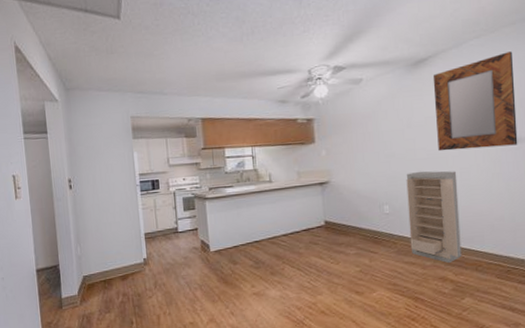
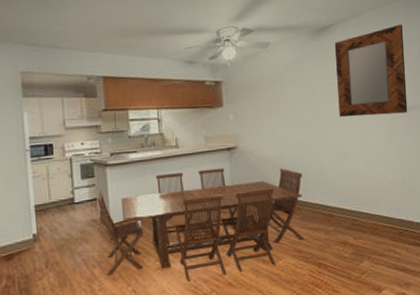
dining set: none [197,202,399,307] -> present [97,168,304,282]
storage cabinet: present [406,171,462,263] -> none [310,136,360,227]

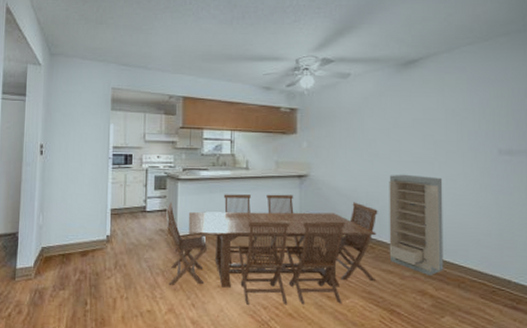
storage cabinet: none [310,136,360,227] -> present [389,174,444,275]
home mirror: present [334,24,408,118] -> none [423,61,509,158]

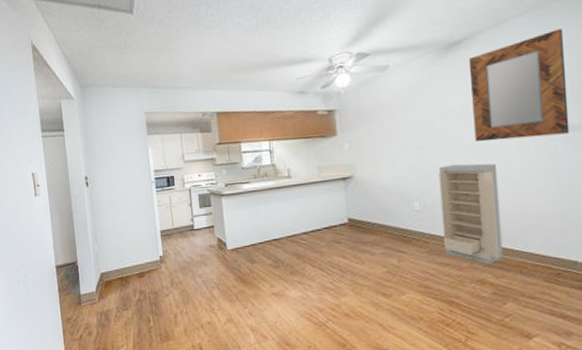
dining set: present [166,194,378,305] -> none [214,198,431,309]
home mirror: none [423,61,509,158] -> present [468,29,570,142]

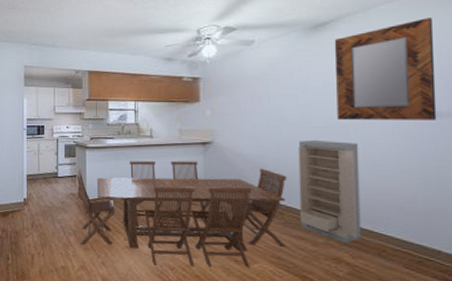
dining set: none [214,198,431,309] -> present [76,161,287,268]

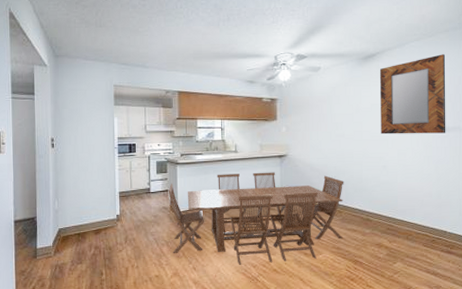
storage cabinet: present [298,139,361,243] -> none [353,150,396,231]

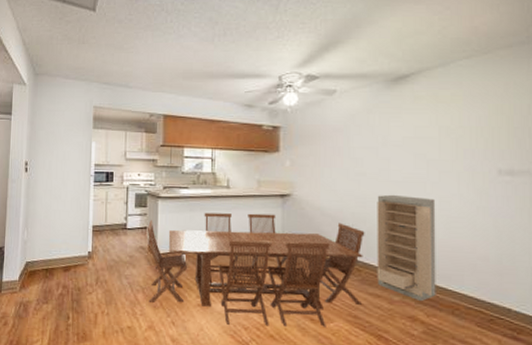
storage cabinet: none [353,150,396,231] -> present [377,194,436,301]
home mirror: present [379,54,446,135] -> none [414,76,510,178]

